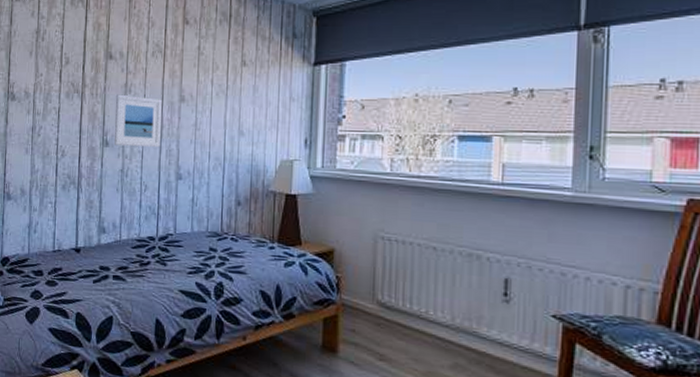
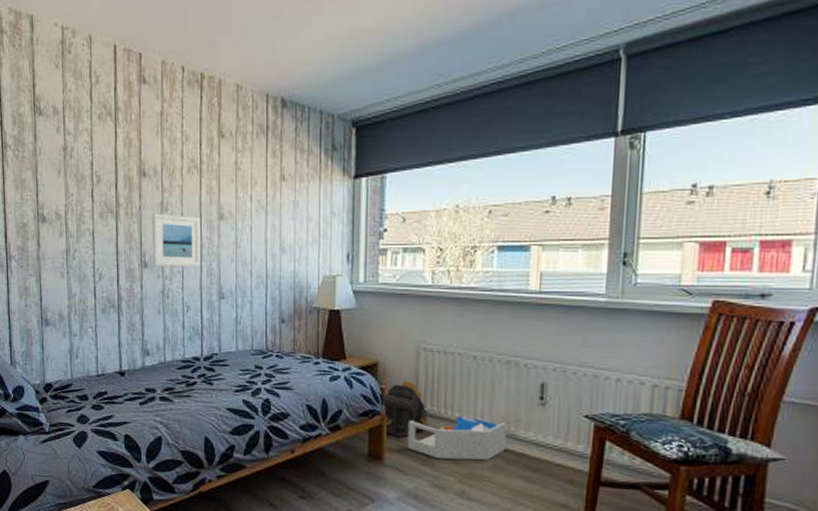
backpack: none [337,269,385,329] -> present [381,380,428,437]
storage bin: none [363,309,468,358] -> present [407,416,507,460]

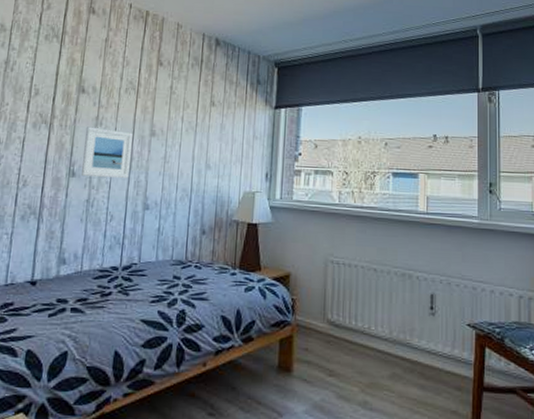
backpack: present [381,380,428,437] -> none [292,291,334,348]
storage bin: present [407,416,507,460] -> none [315,326,403,370]

